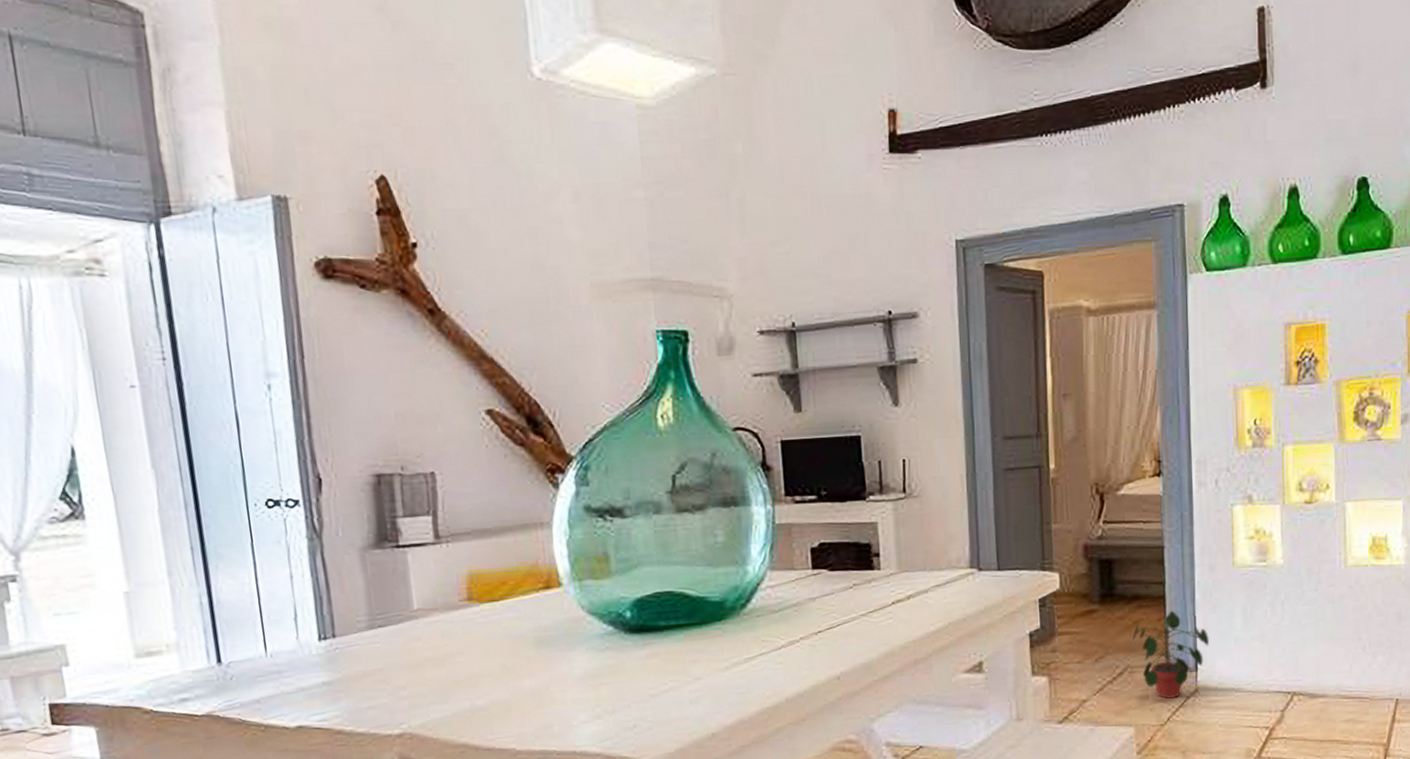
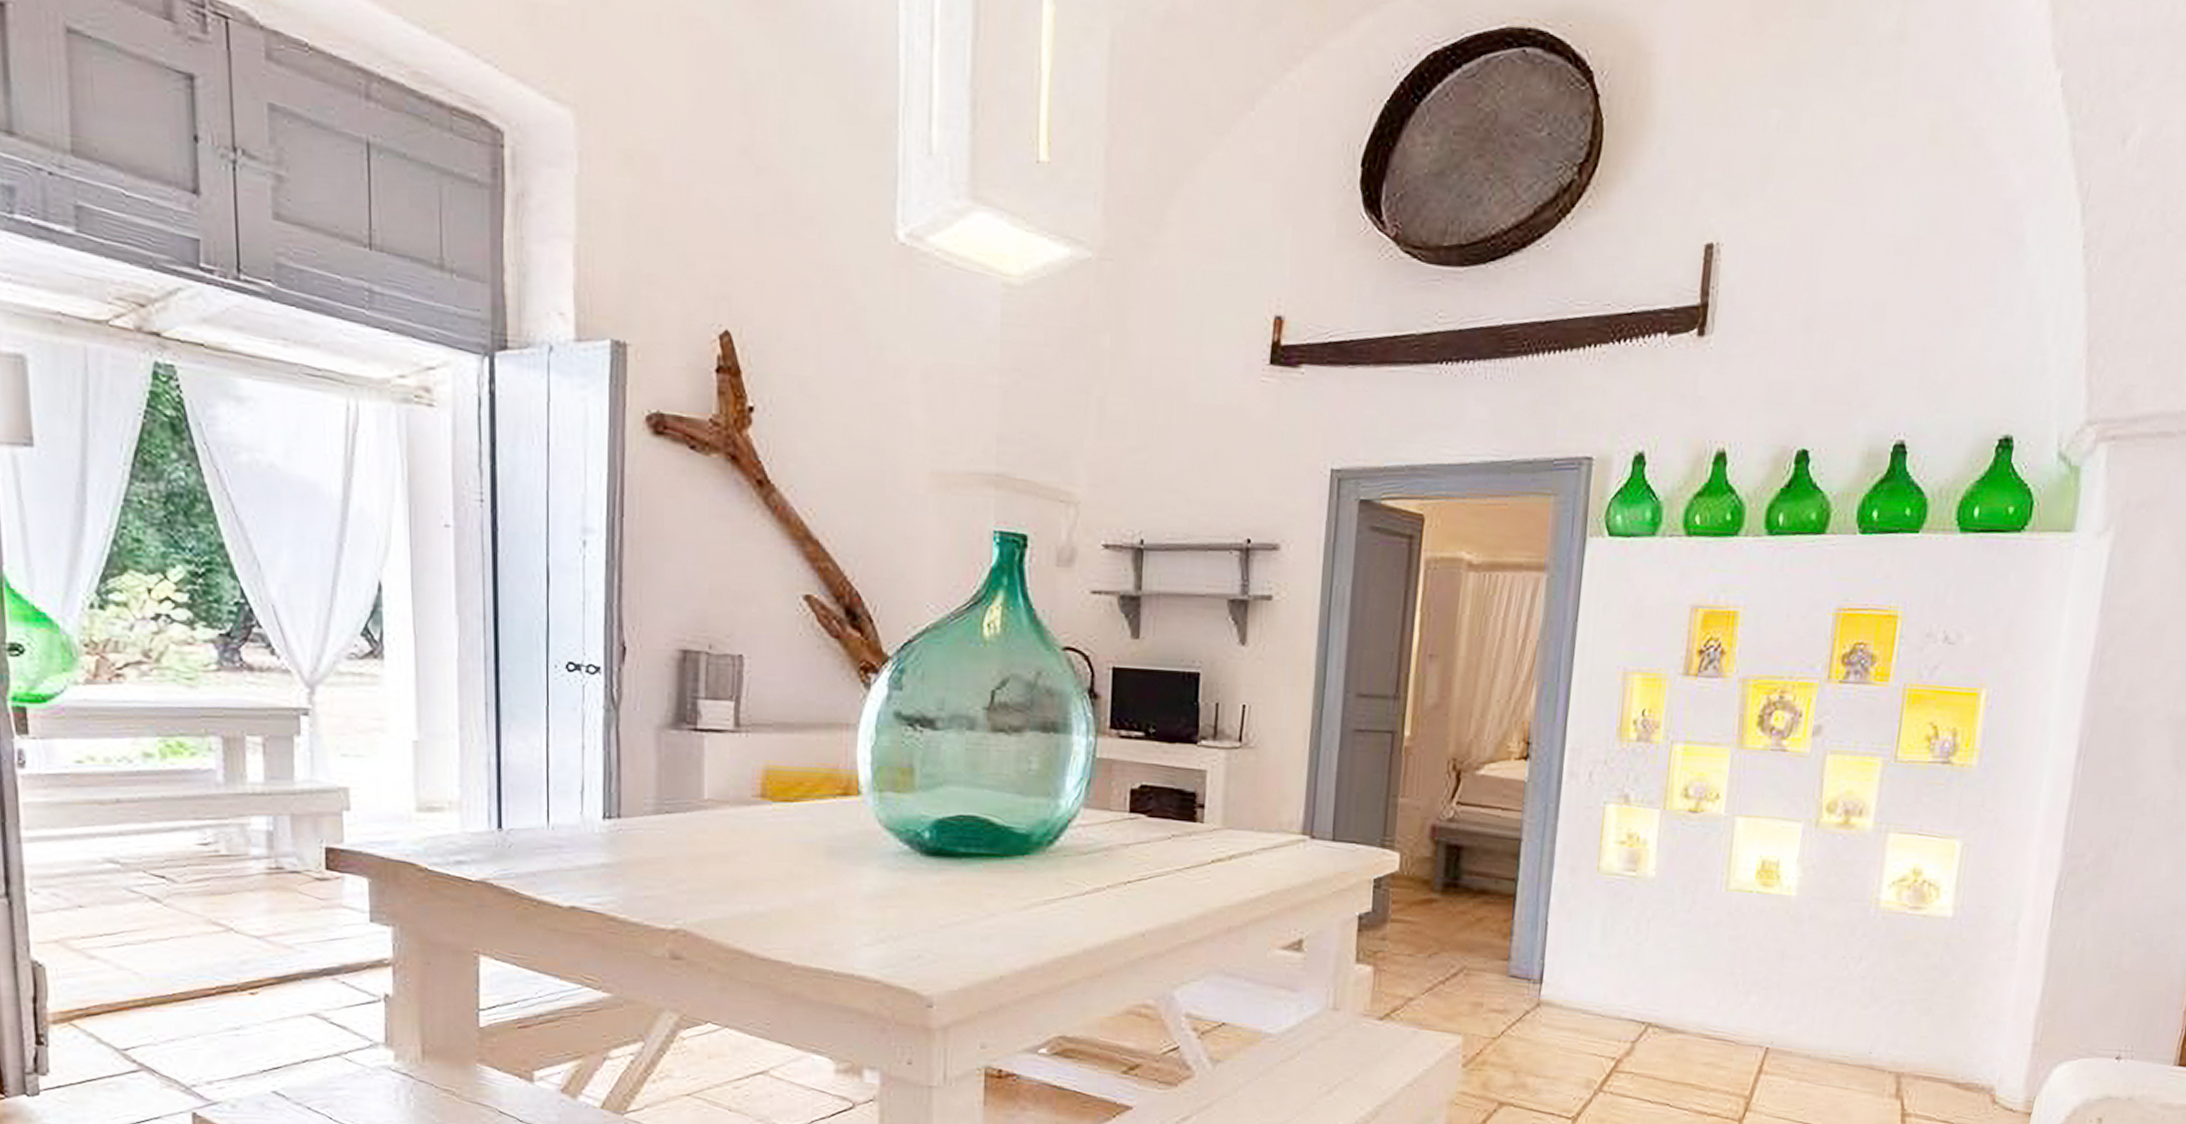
potted plant: present [1132,610,1210,699] -> none [1473,912,1561,1010]

